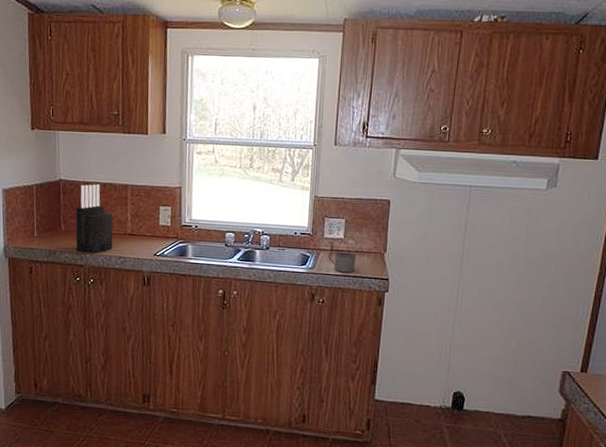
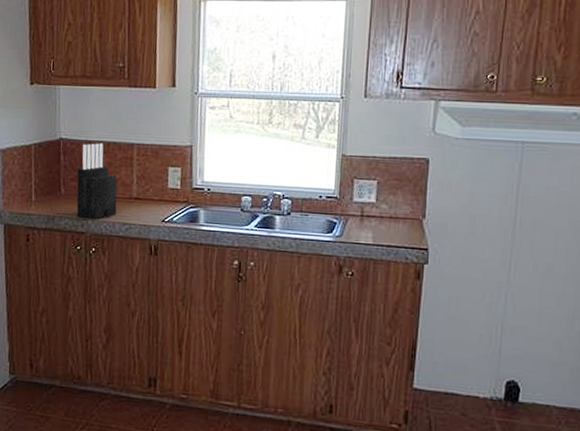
mug: present [328,251,357,273] -> none [357,217,391,242]

